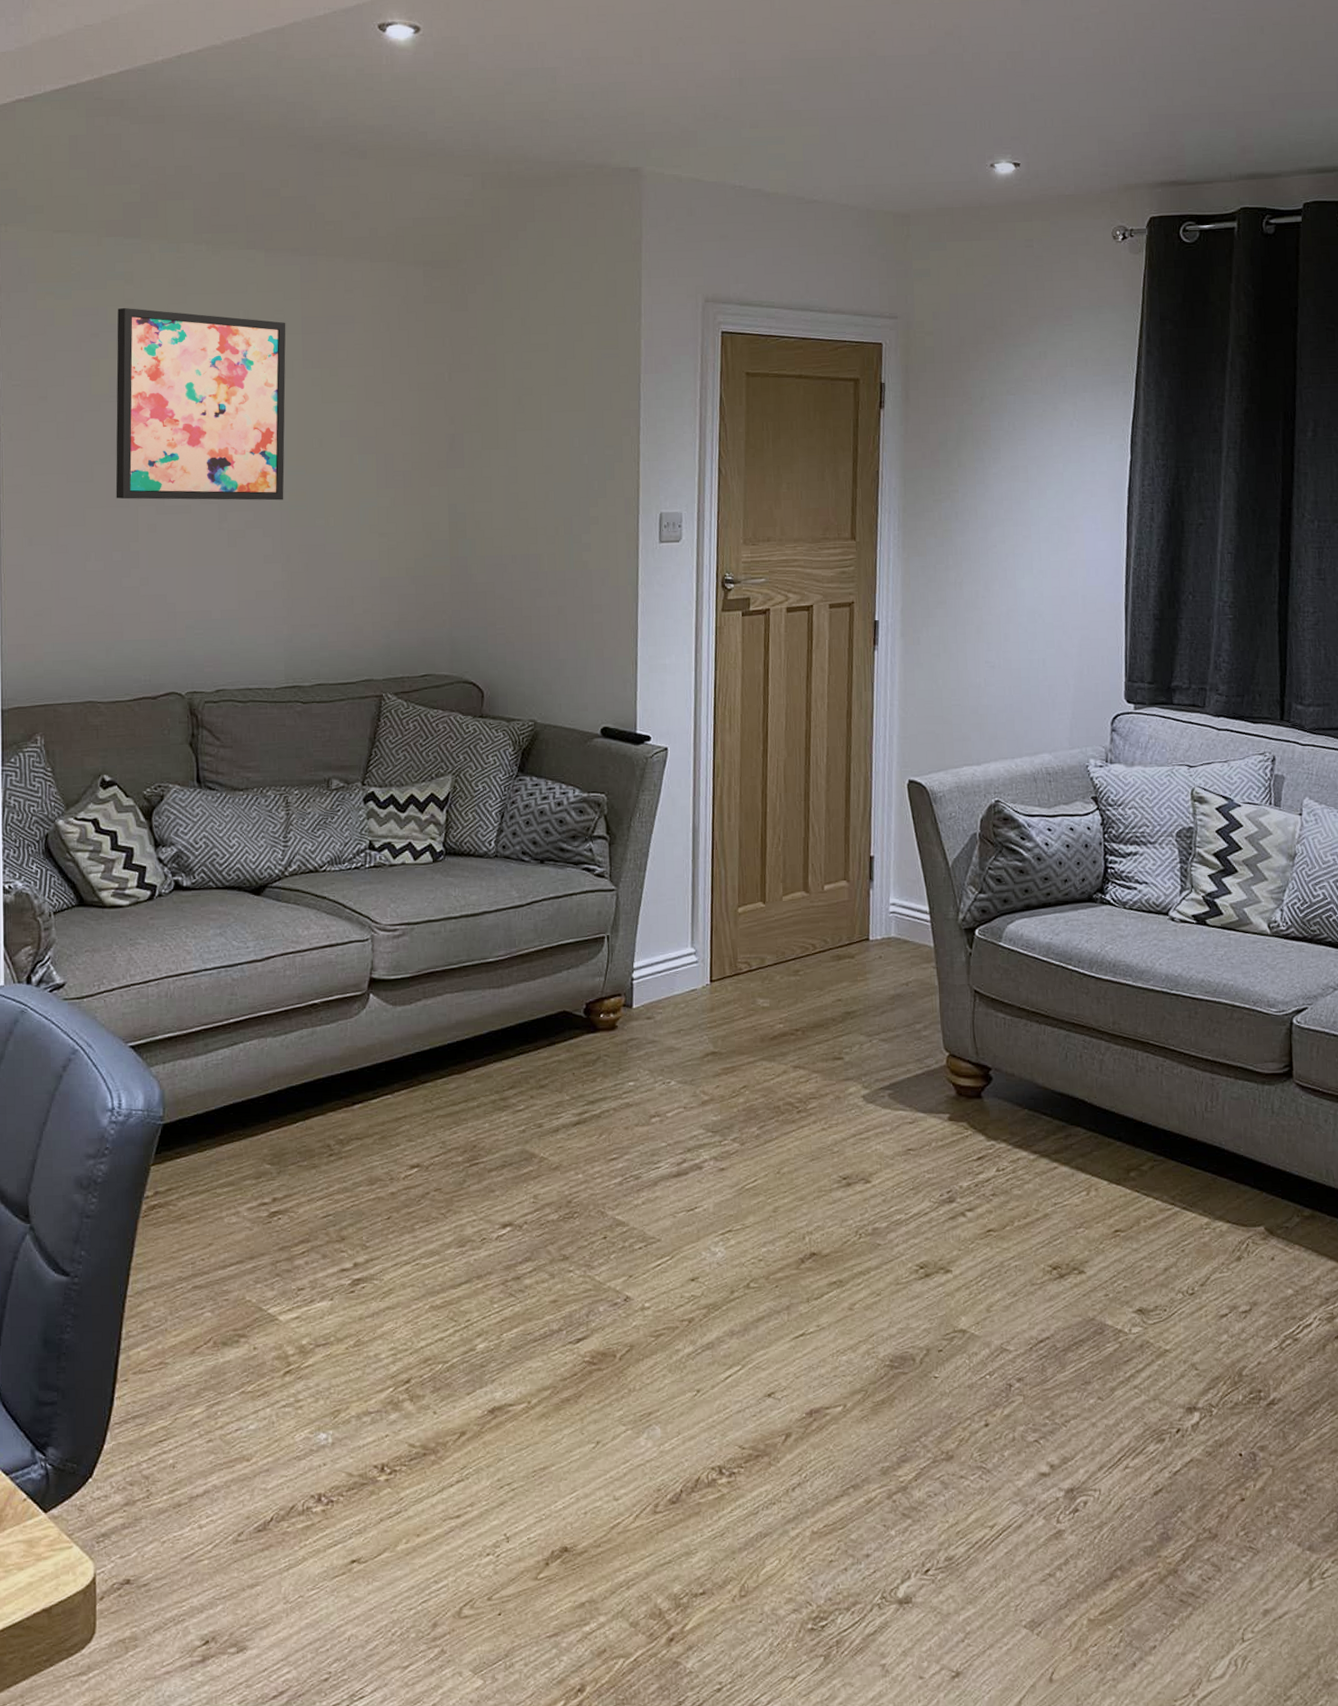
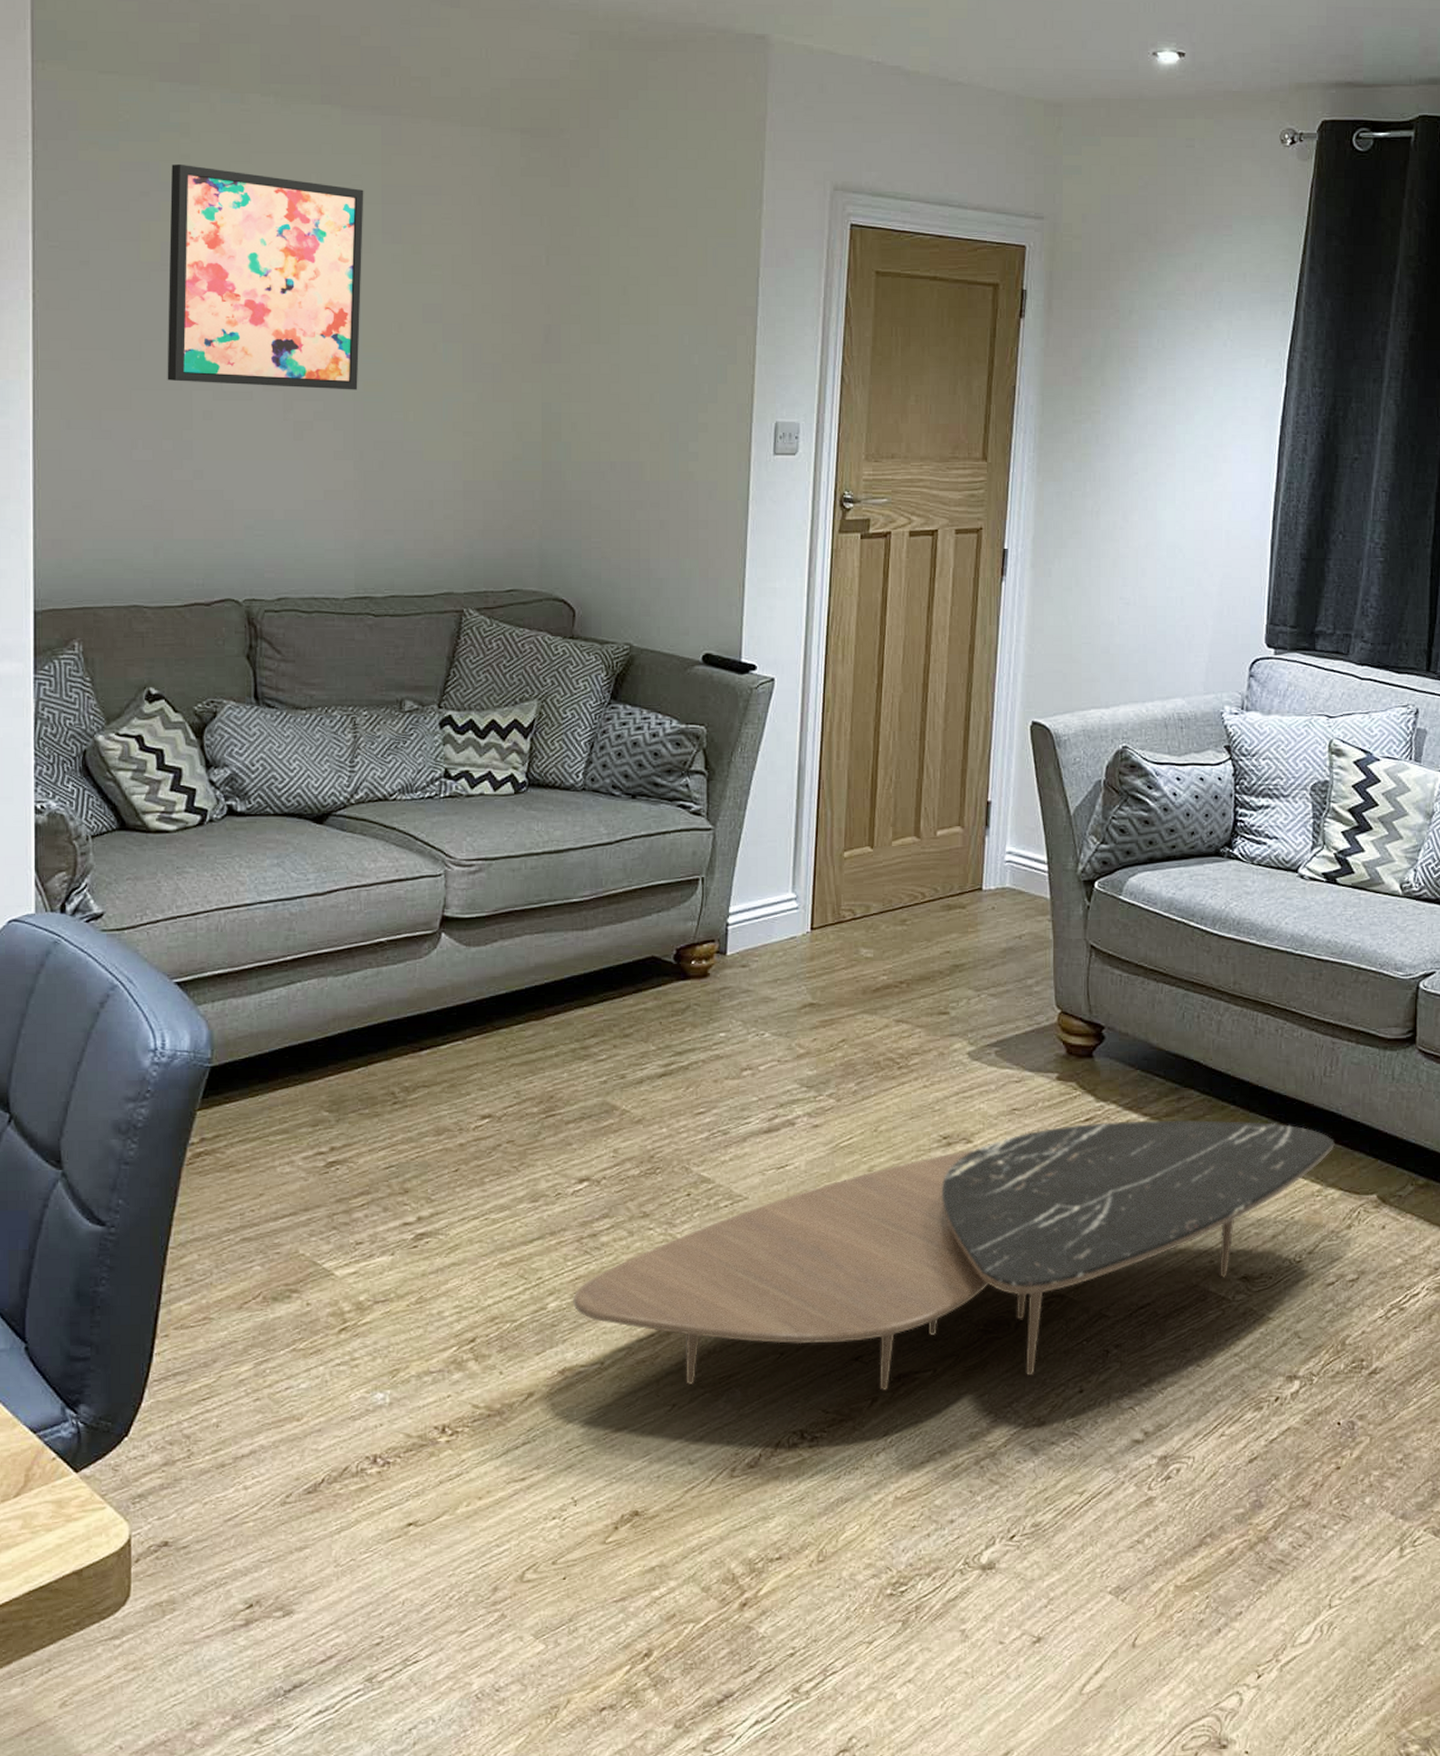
coffee table: none [499,1156,1220,1427] -> present [572,1120,1335,1392]

